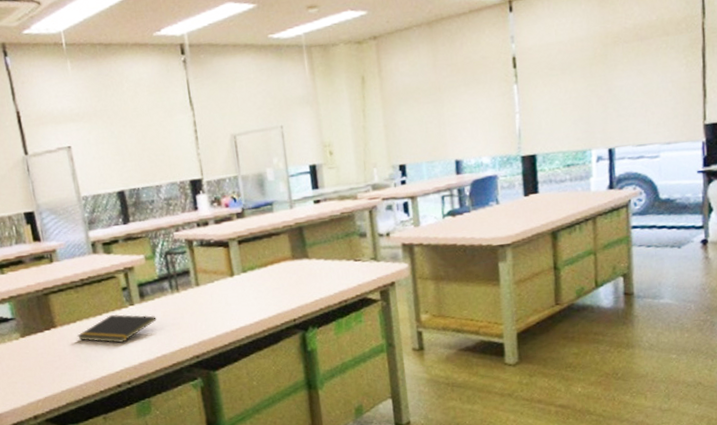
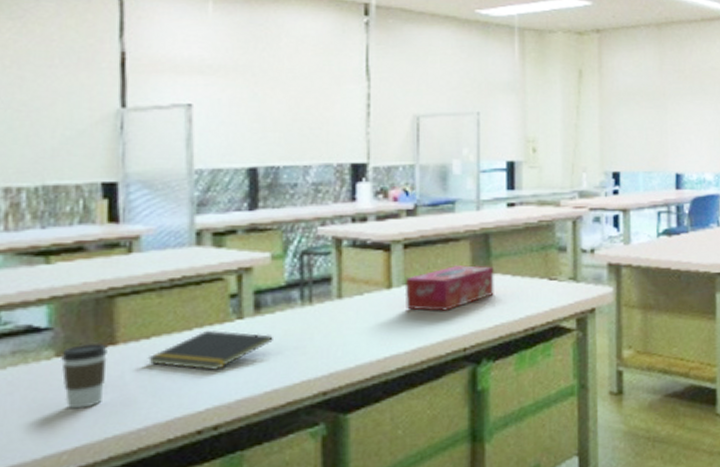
coffee cup: none [24,327,55,372] -> present [61,342,107,409]
tissue box: none [243,253,312,292] -> present [404,265,494,312]

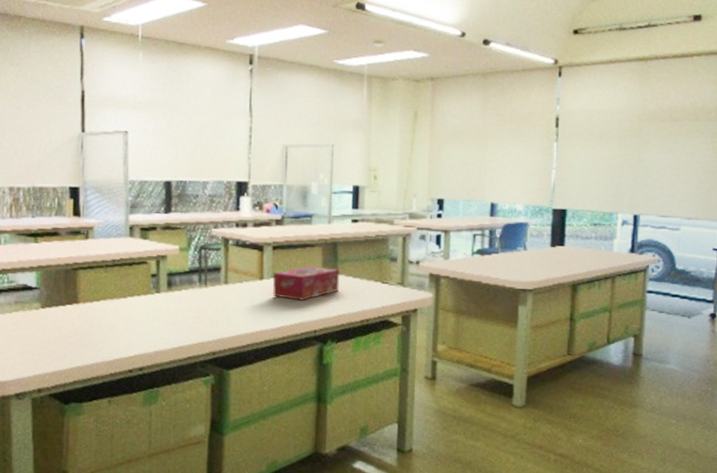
coffee cup: present [61,342,107,409] -> none [45,300,73,345]
notepad: present [147,330,273,370] -> none [97,299,180,328]

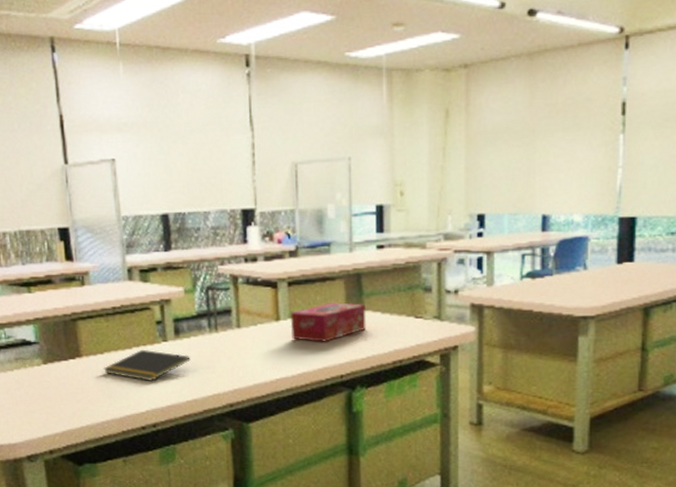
notepad: none [97,299,180,328] -> present [103,349,190,381]

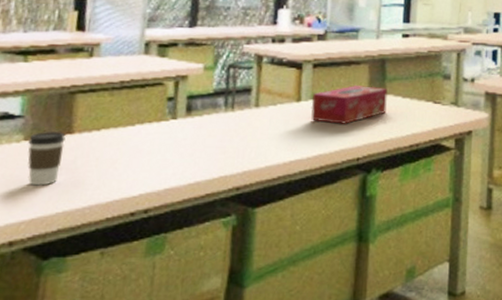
coffee cup: none [47,355,77,403] -> present [28,130,65,186]
notepad: present [103,349,190,381] -> none [96,126,200,161]

